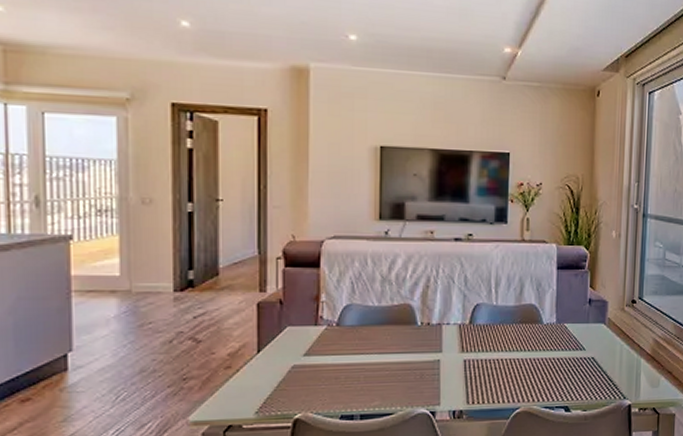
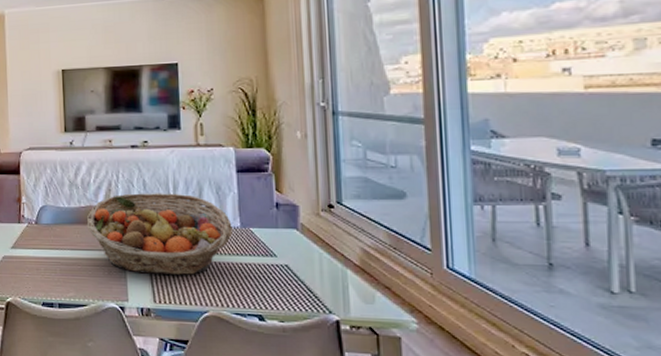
fruit basket: none [399,289,549,375] -> present [86,193,233,275]

